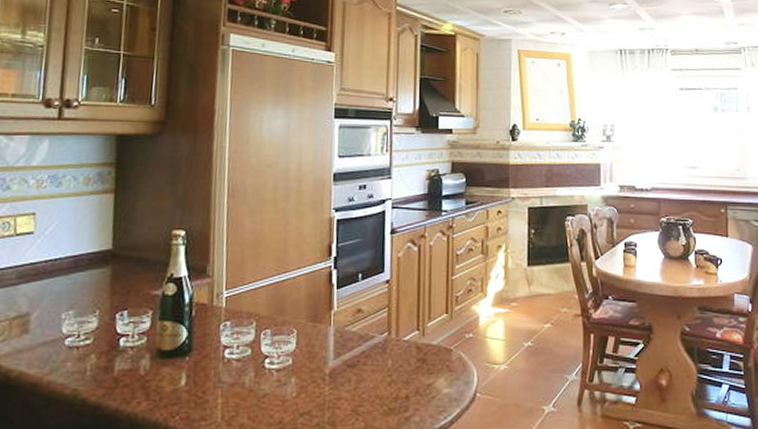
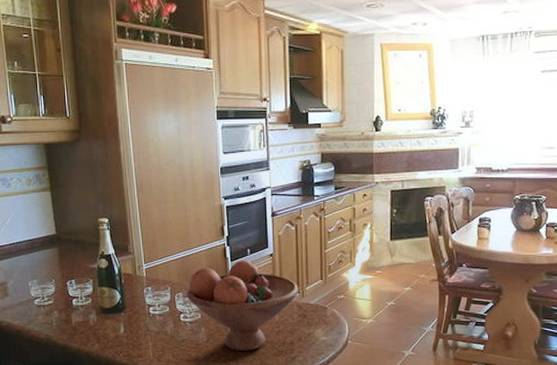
fruit bowl: none [276,287,419,409] -> present [187,259,299,351]

